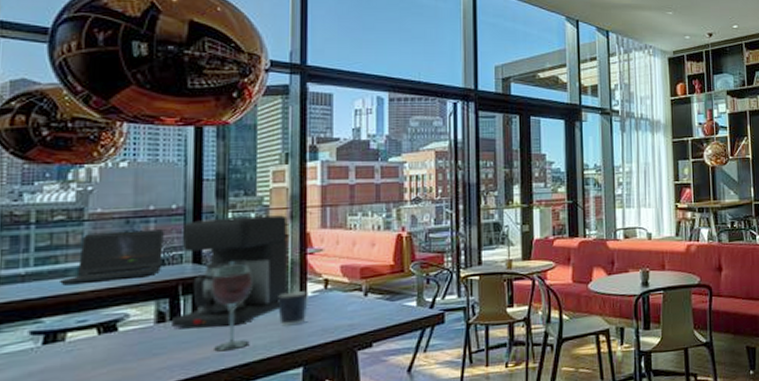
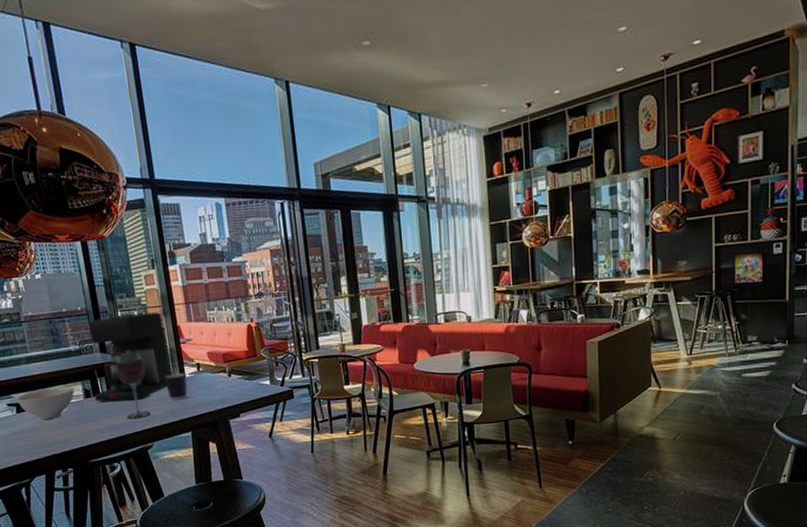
bowl: none [46,308,143,355] -> present [16,387,75,421]
laptop computer: present [58,229,164,286] -> none [16,327,80,371]

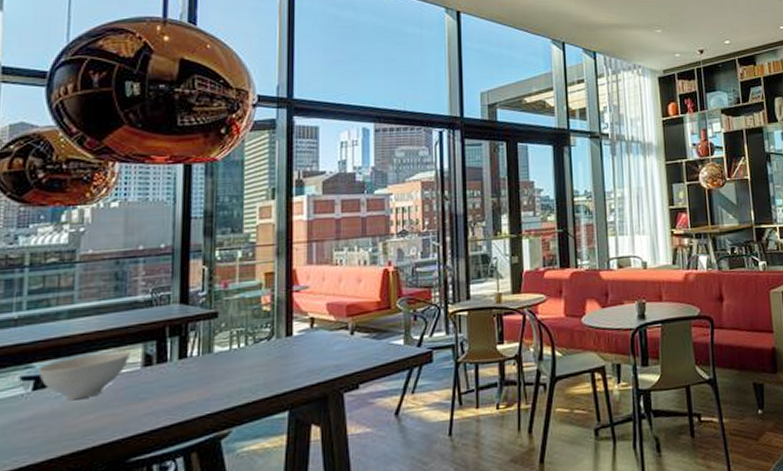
coffee maker: present [89,312,172,402] -> none [158,252,275,372]
wineglass: present [115,349,151,419] -> none [197,299,239,396]
mug: present [165,373,188,401] -> none [264,330,294,369]

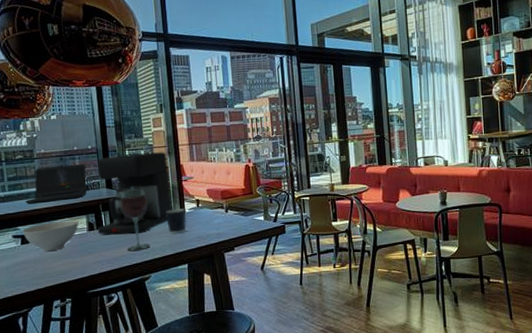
laptop computer: none [49,270,152,329] -> present [24,164,87,204]
coffee maker: none [158,252,275,372] -> present [97,152,172,235]
wineglass: none [197,299,239,396] -> present [120,185,150,252]
mug: none [264,330,294,369] -> present [166,208,187,235]

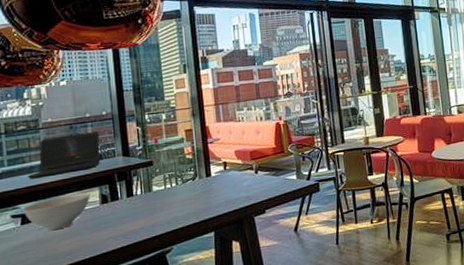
coffee maker: present [97,152,172,235] -> none [112,114,197,207]
wineglass: present [120,185,150,252] -> none [138,151,172,223]
mug: present [166,208,187,235] -> none [189,172,213,202]

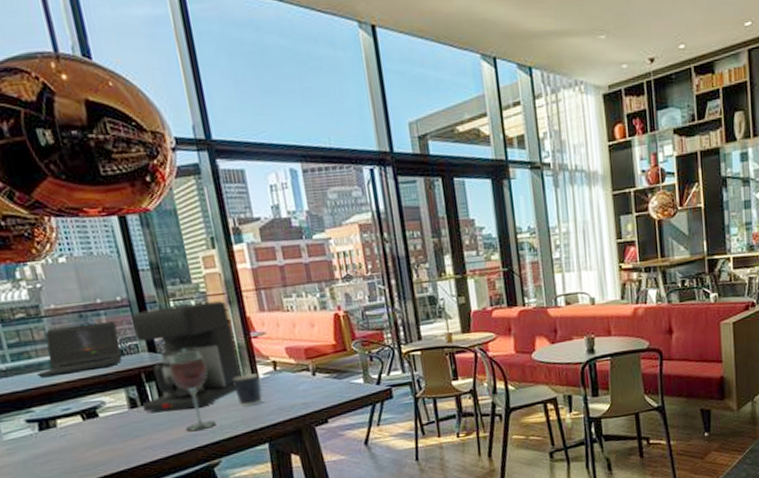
bowl: present [22,193,91,231] -> none [37,396,116,439]
coffee maker: none [112,114,197,207] -> present [132,301,242,413]
wineglass: none [138,151,172,223] -> present [168,346,216,432]
mug: none [189,172,213,202] -> present [232,373,263,408]

